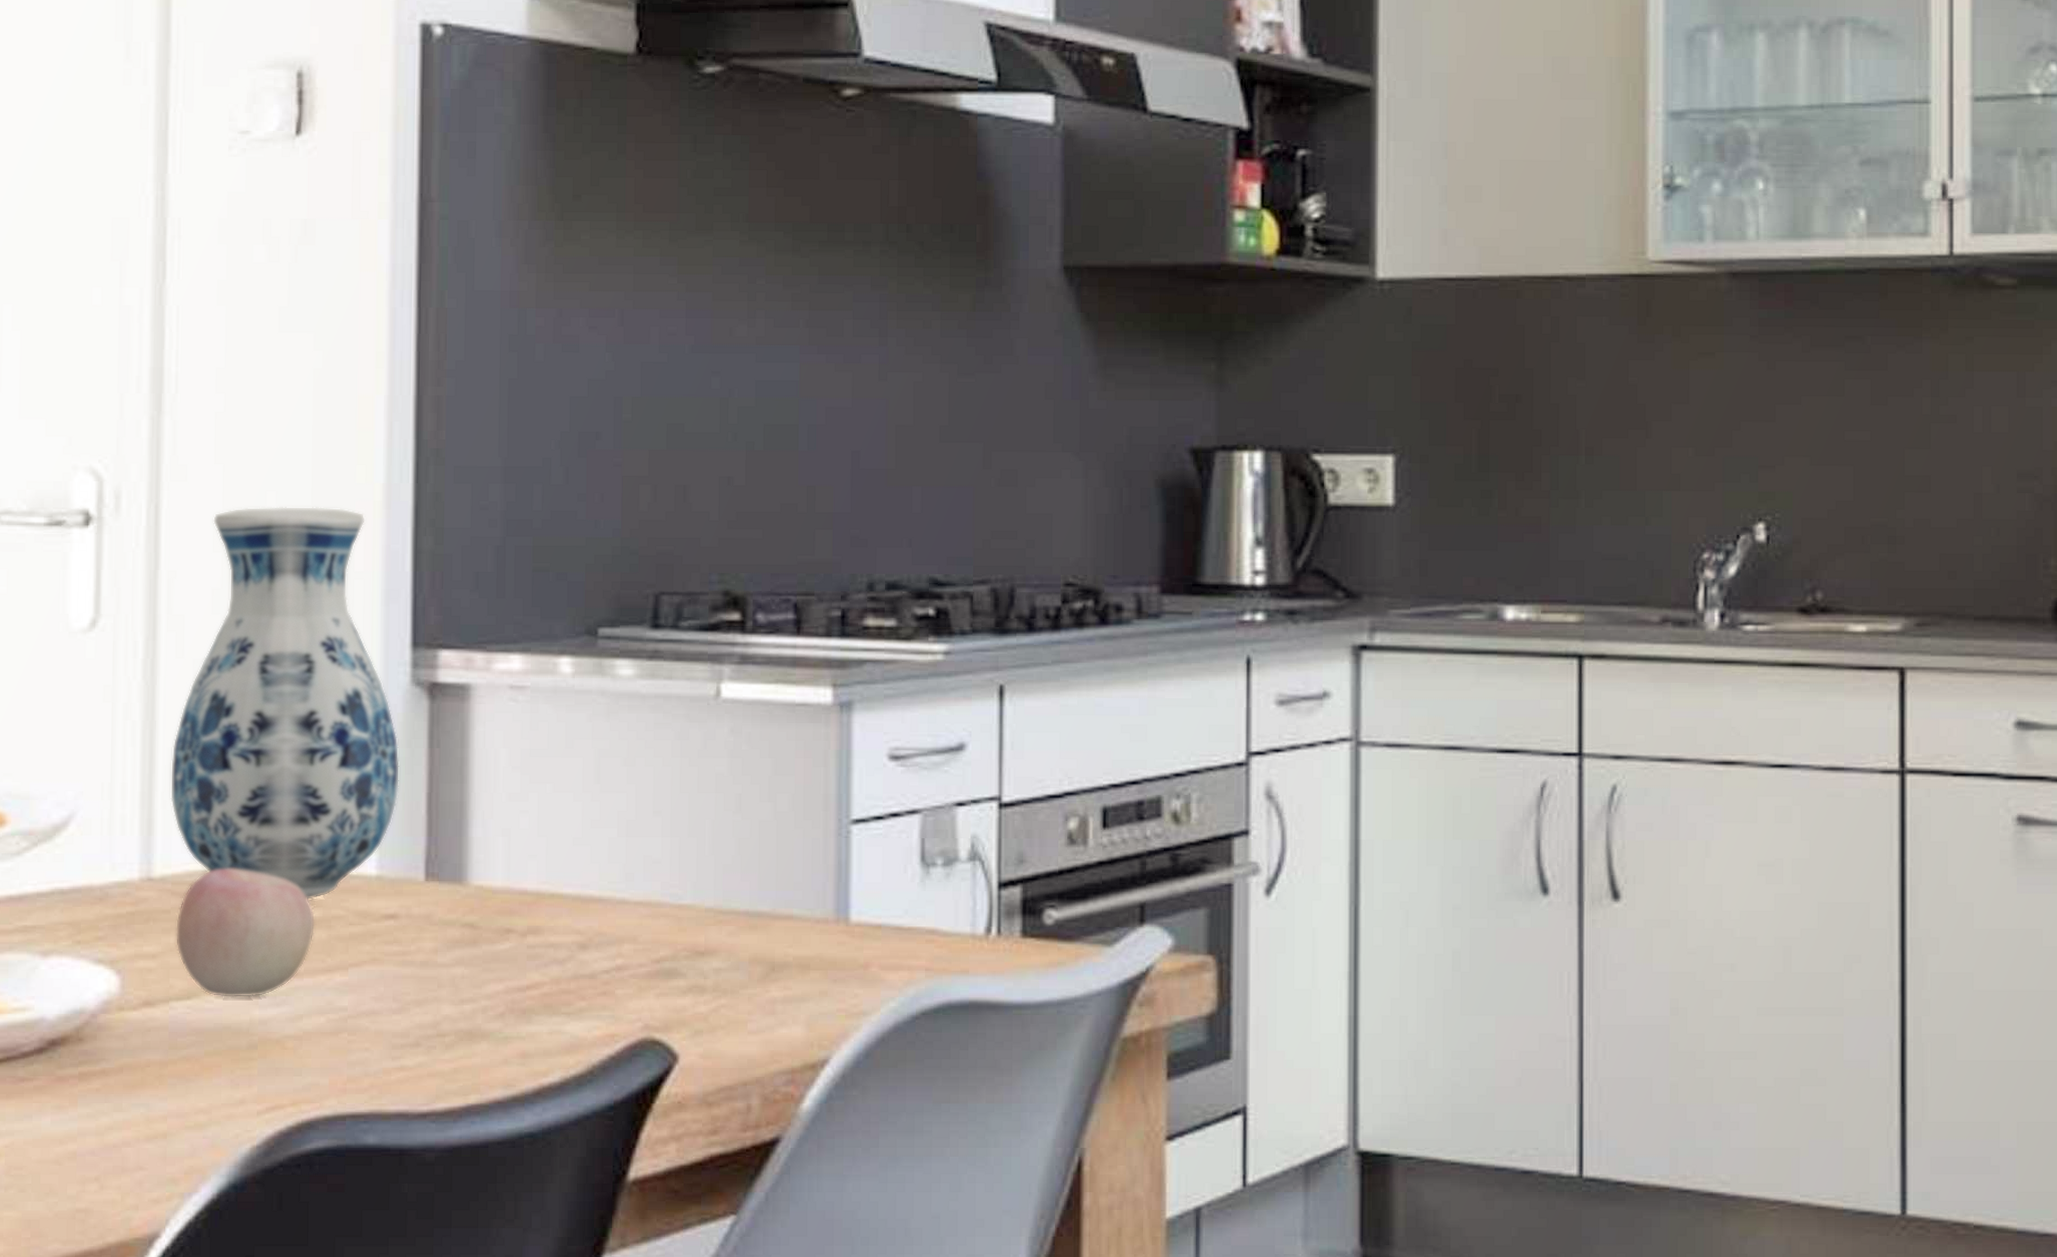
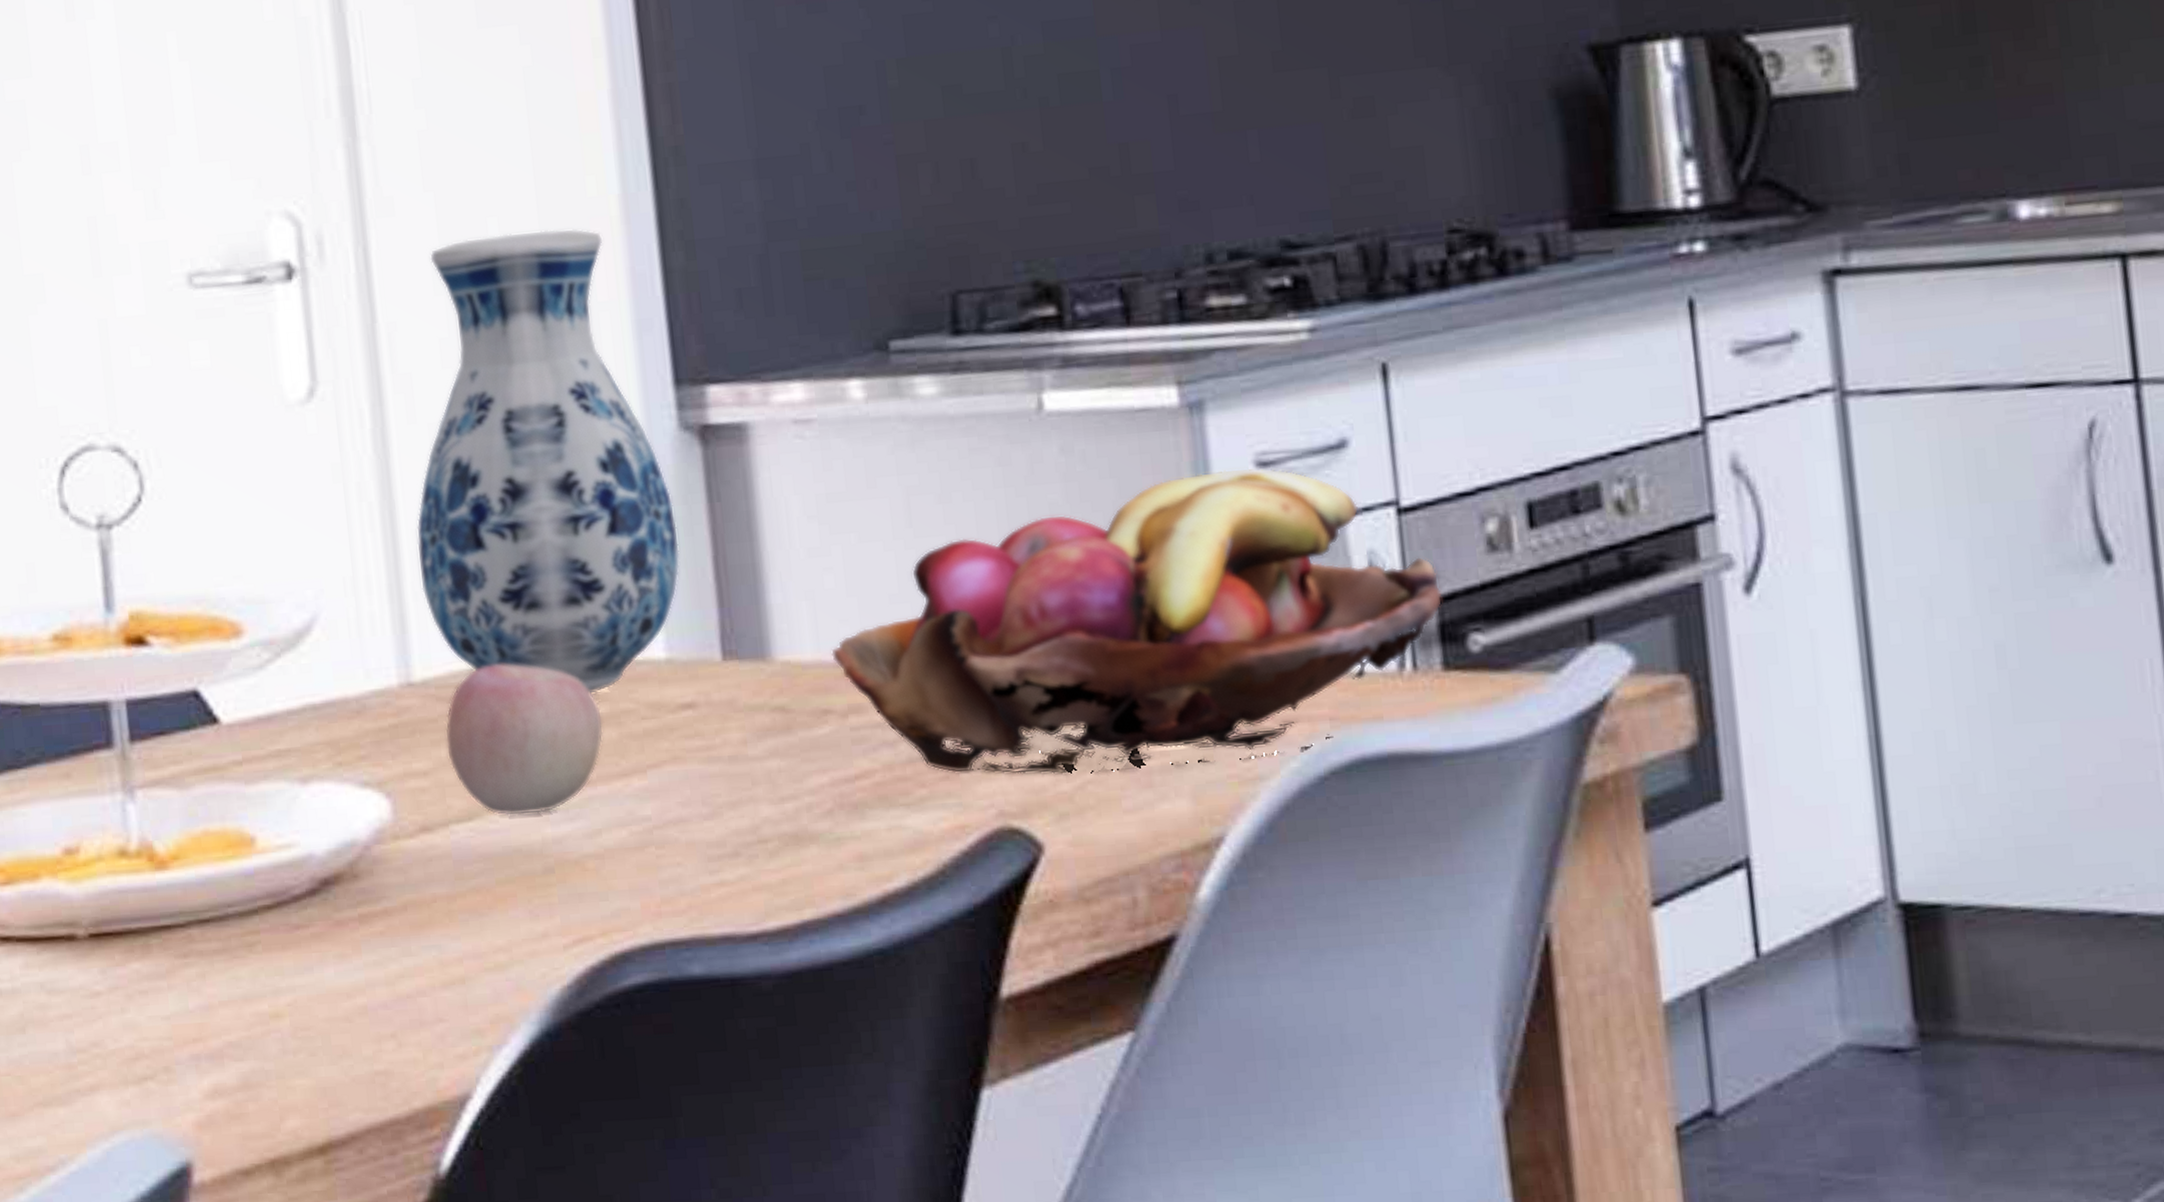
fruit basket: none [519,760,1027,998] -> present [831,467,1443,775]

